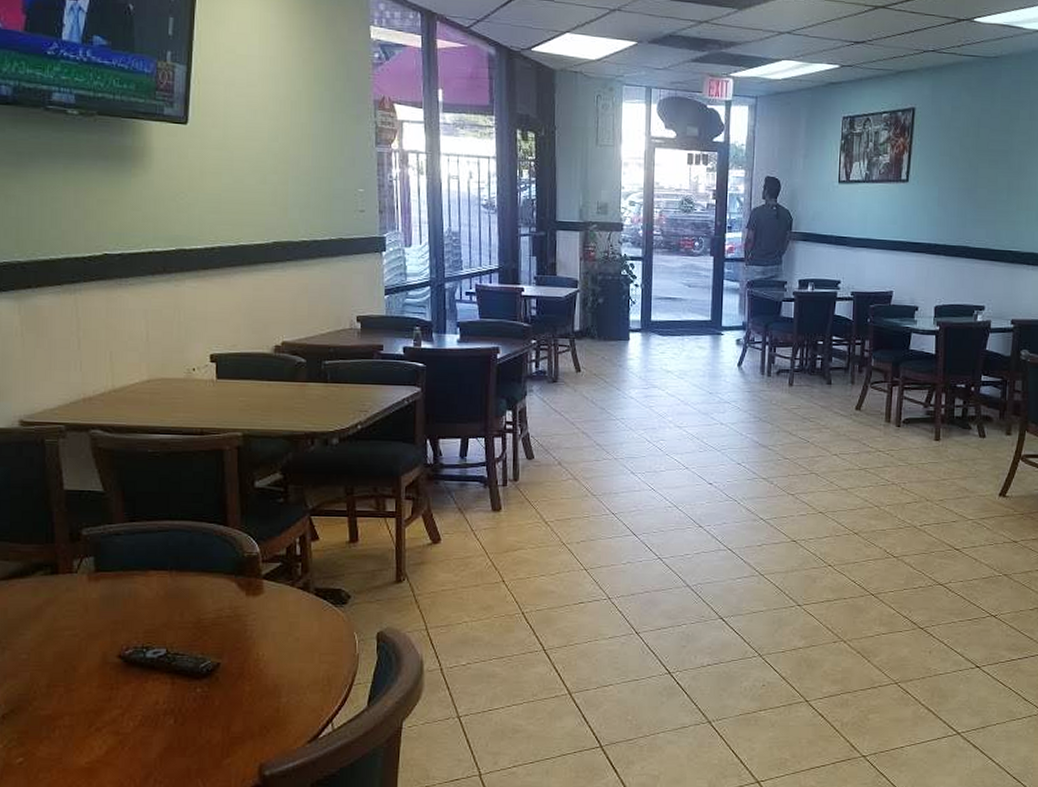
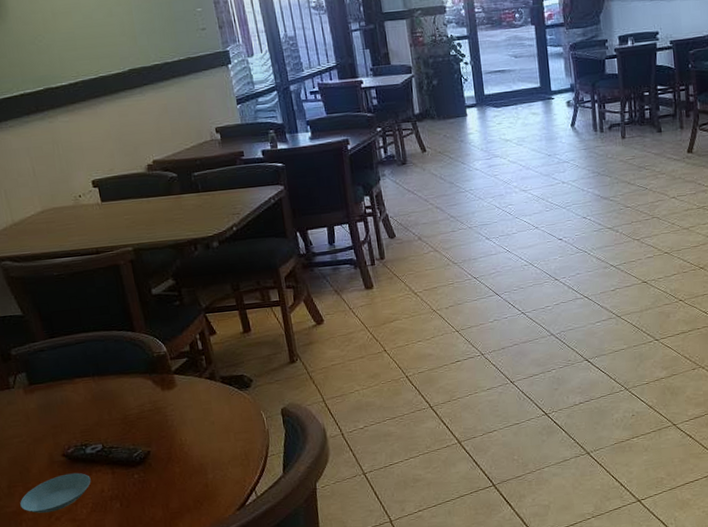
saucer: none [57,678,146,721] -> present [20,472,91,514]

